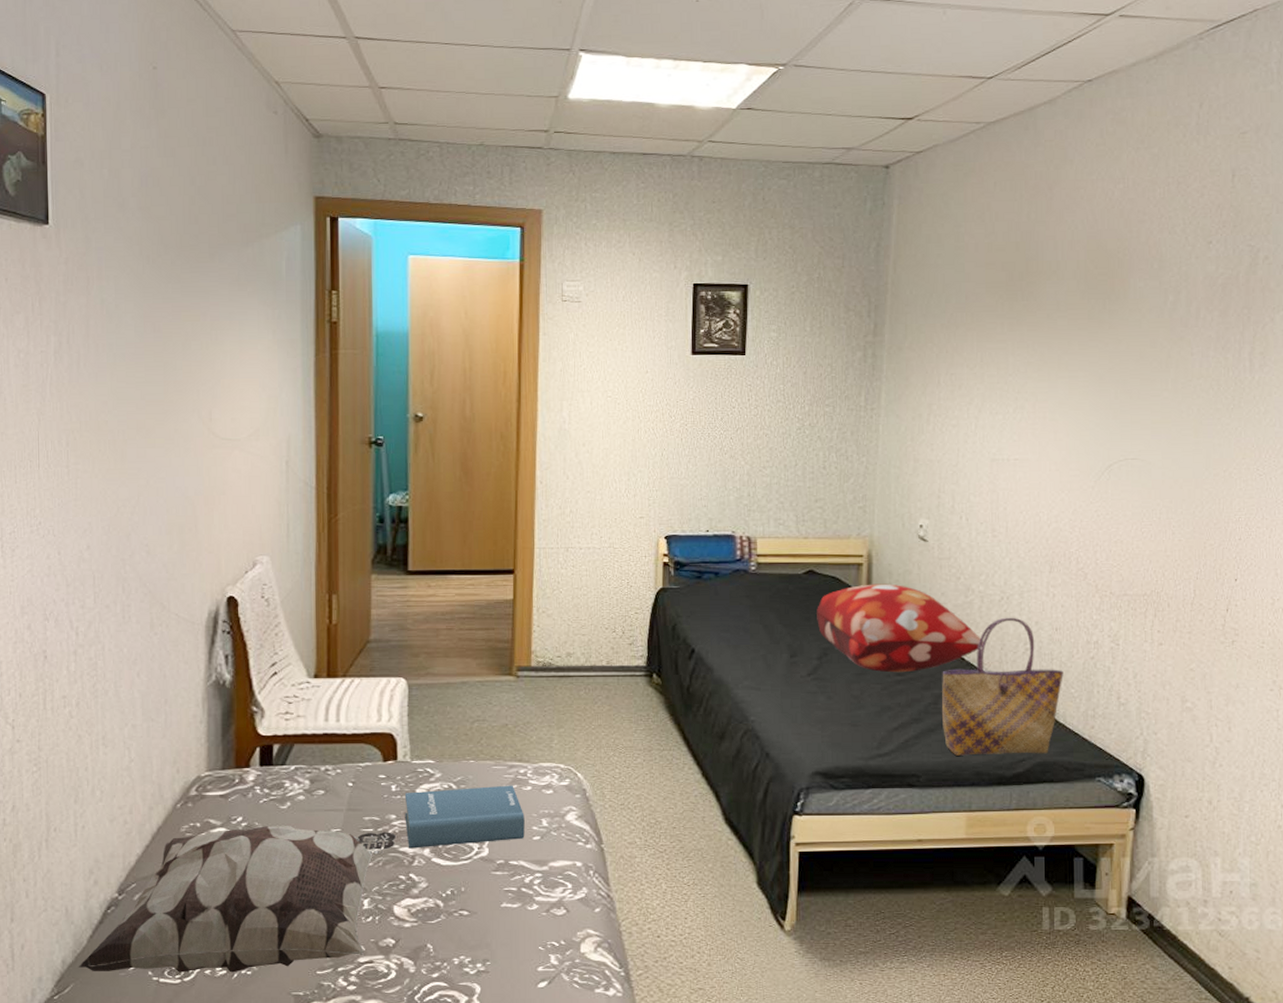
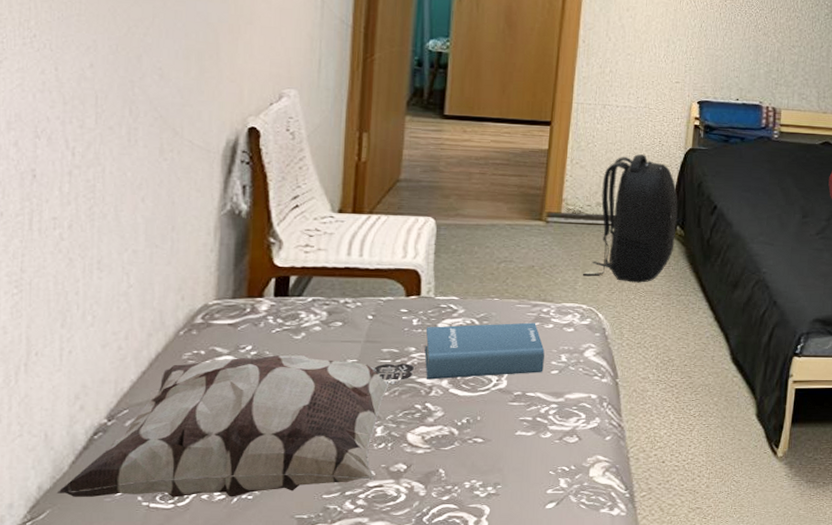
backpack: none [558,598,653,738] -> present [583,154,678,283]

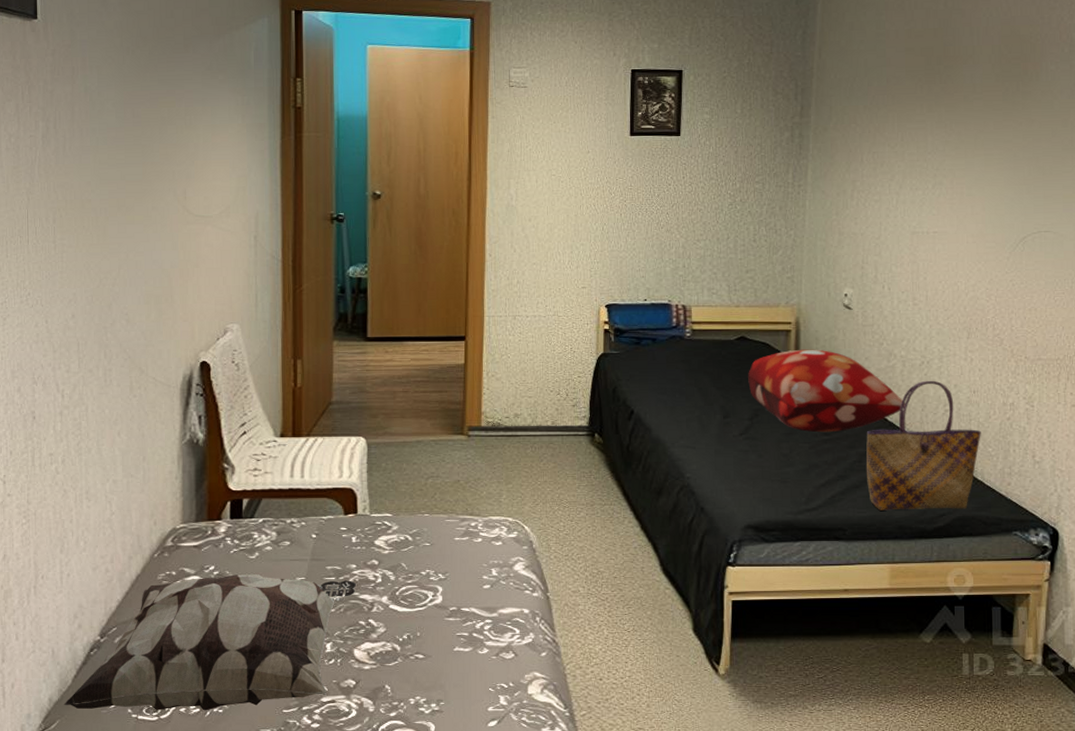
hardback book: present [424,322,545,380] -> none [364,537,476,596]
backpack: present [583,154,678,283] -> none [507,363,595,493]

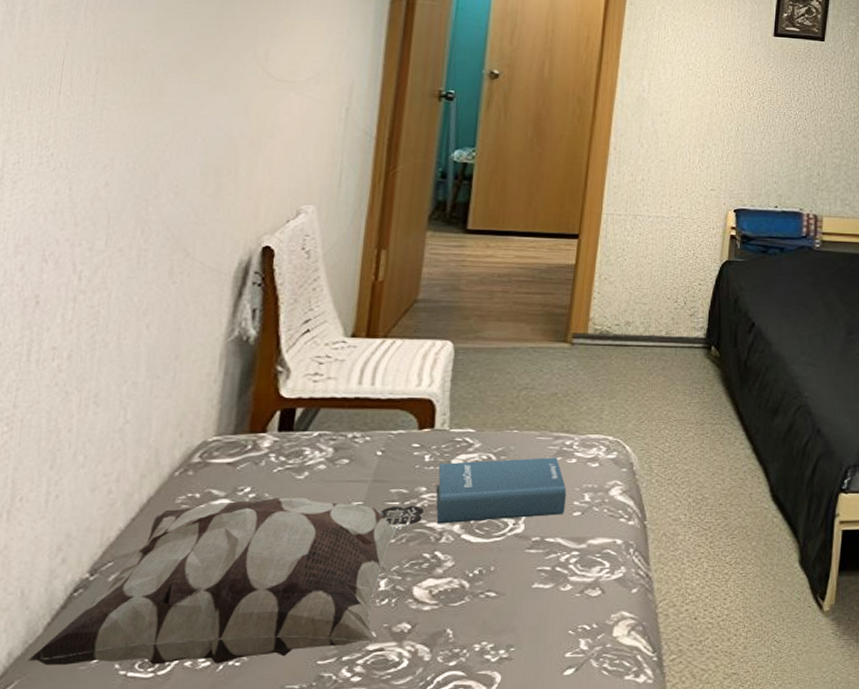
hardback book: none [364,537,476,596] -> present [436,457,567,524]

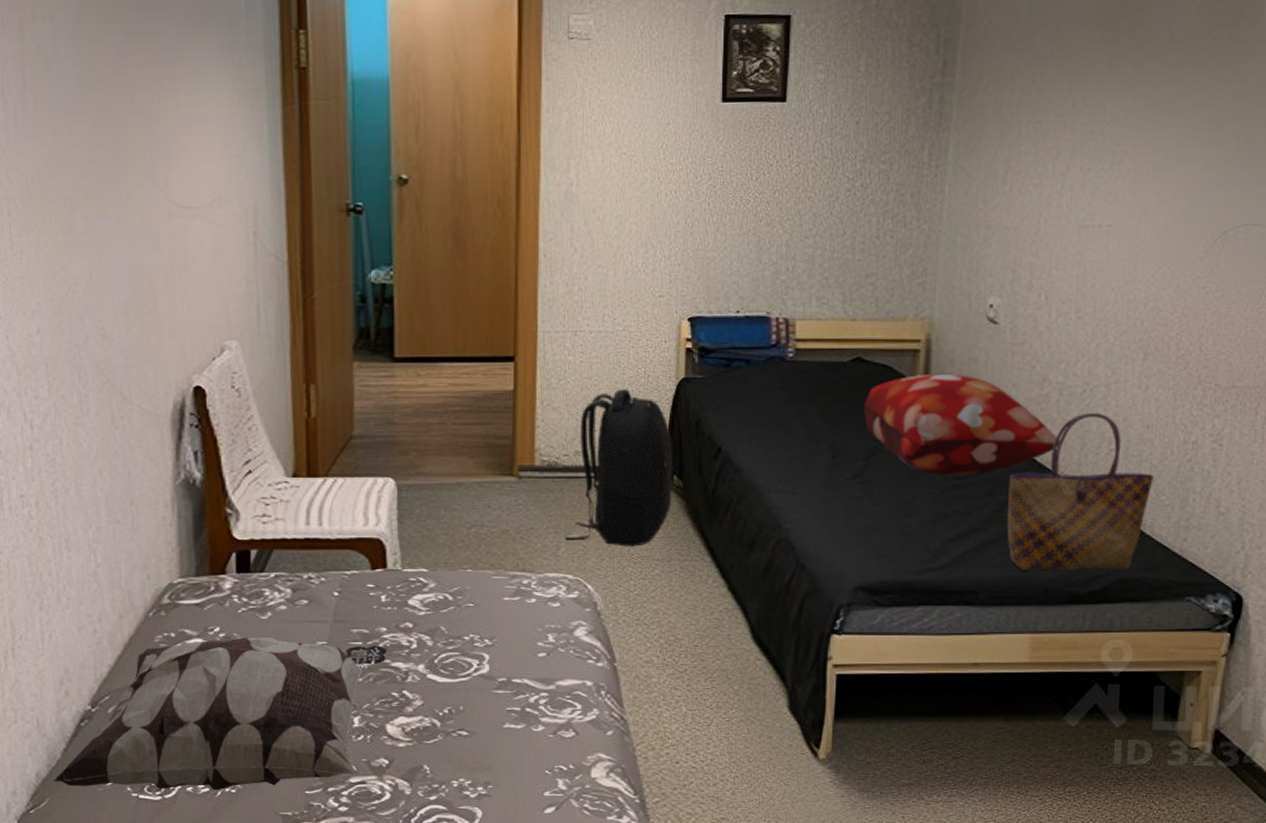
hardback book: present [436,457,567,524] -> none [395,597,529,664]
backpack: none [610,268,713,410] -> present [566,389,673,547]

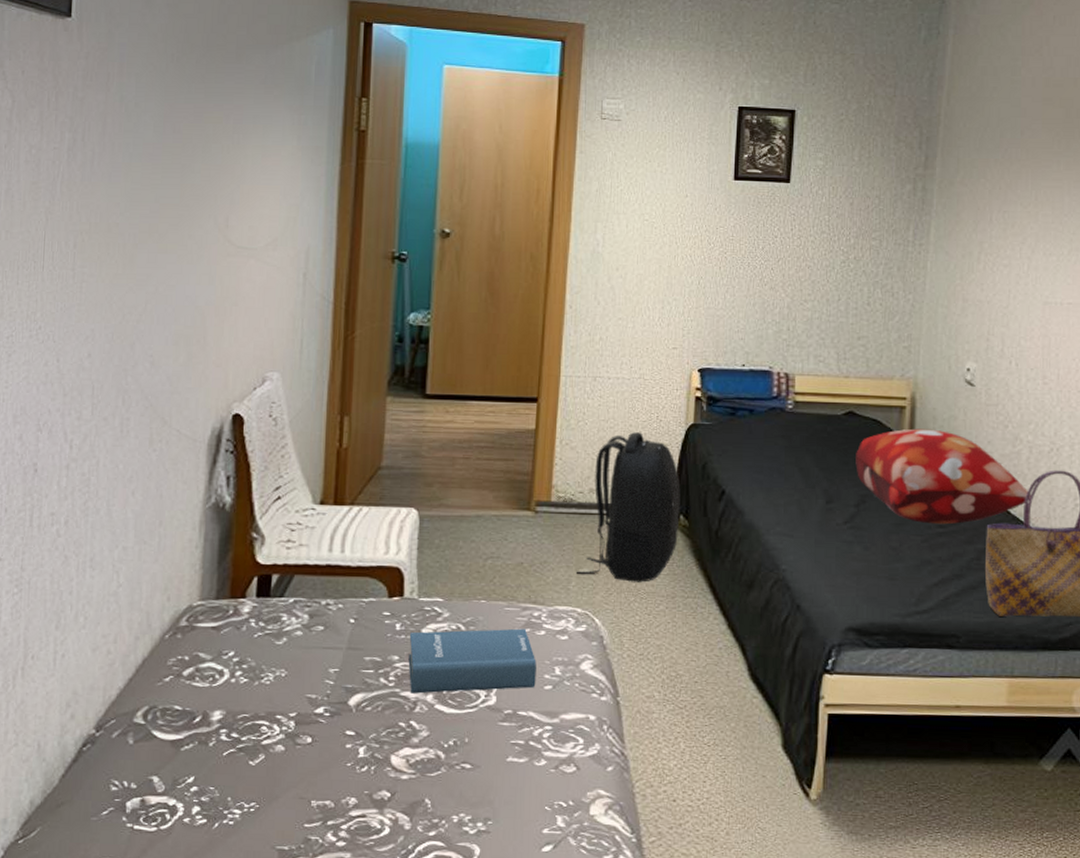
decorative pillow: present [53,637,388,791] -> none [47,662,399,822]
hardback book: none [395,597,529,664] -> present [408,628,537,694]

